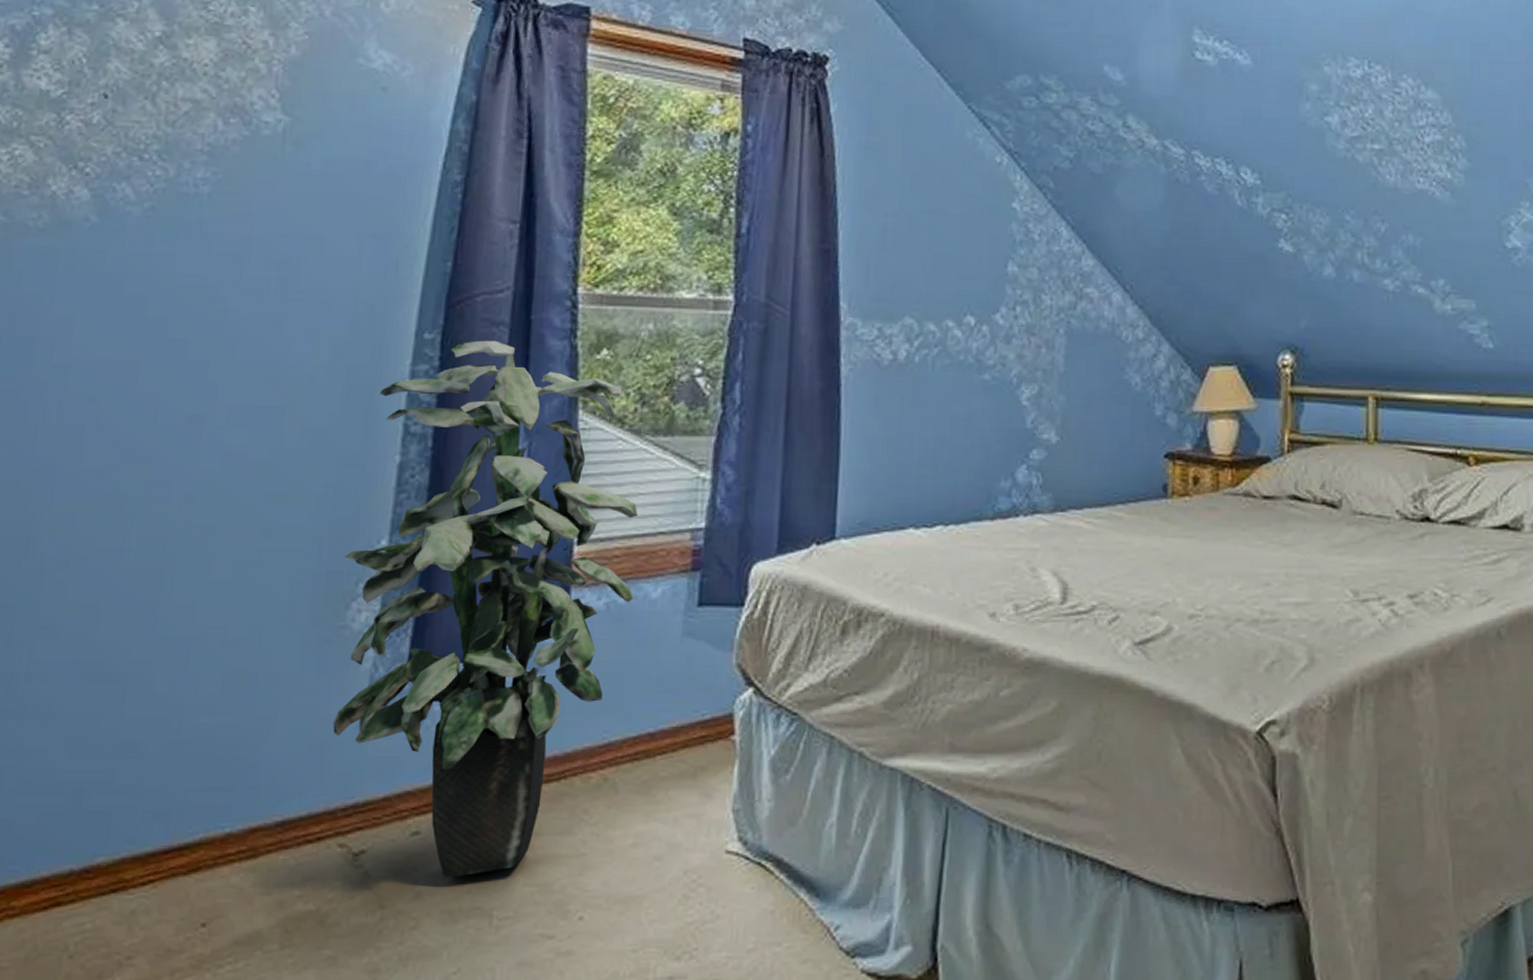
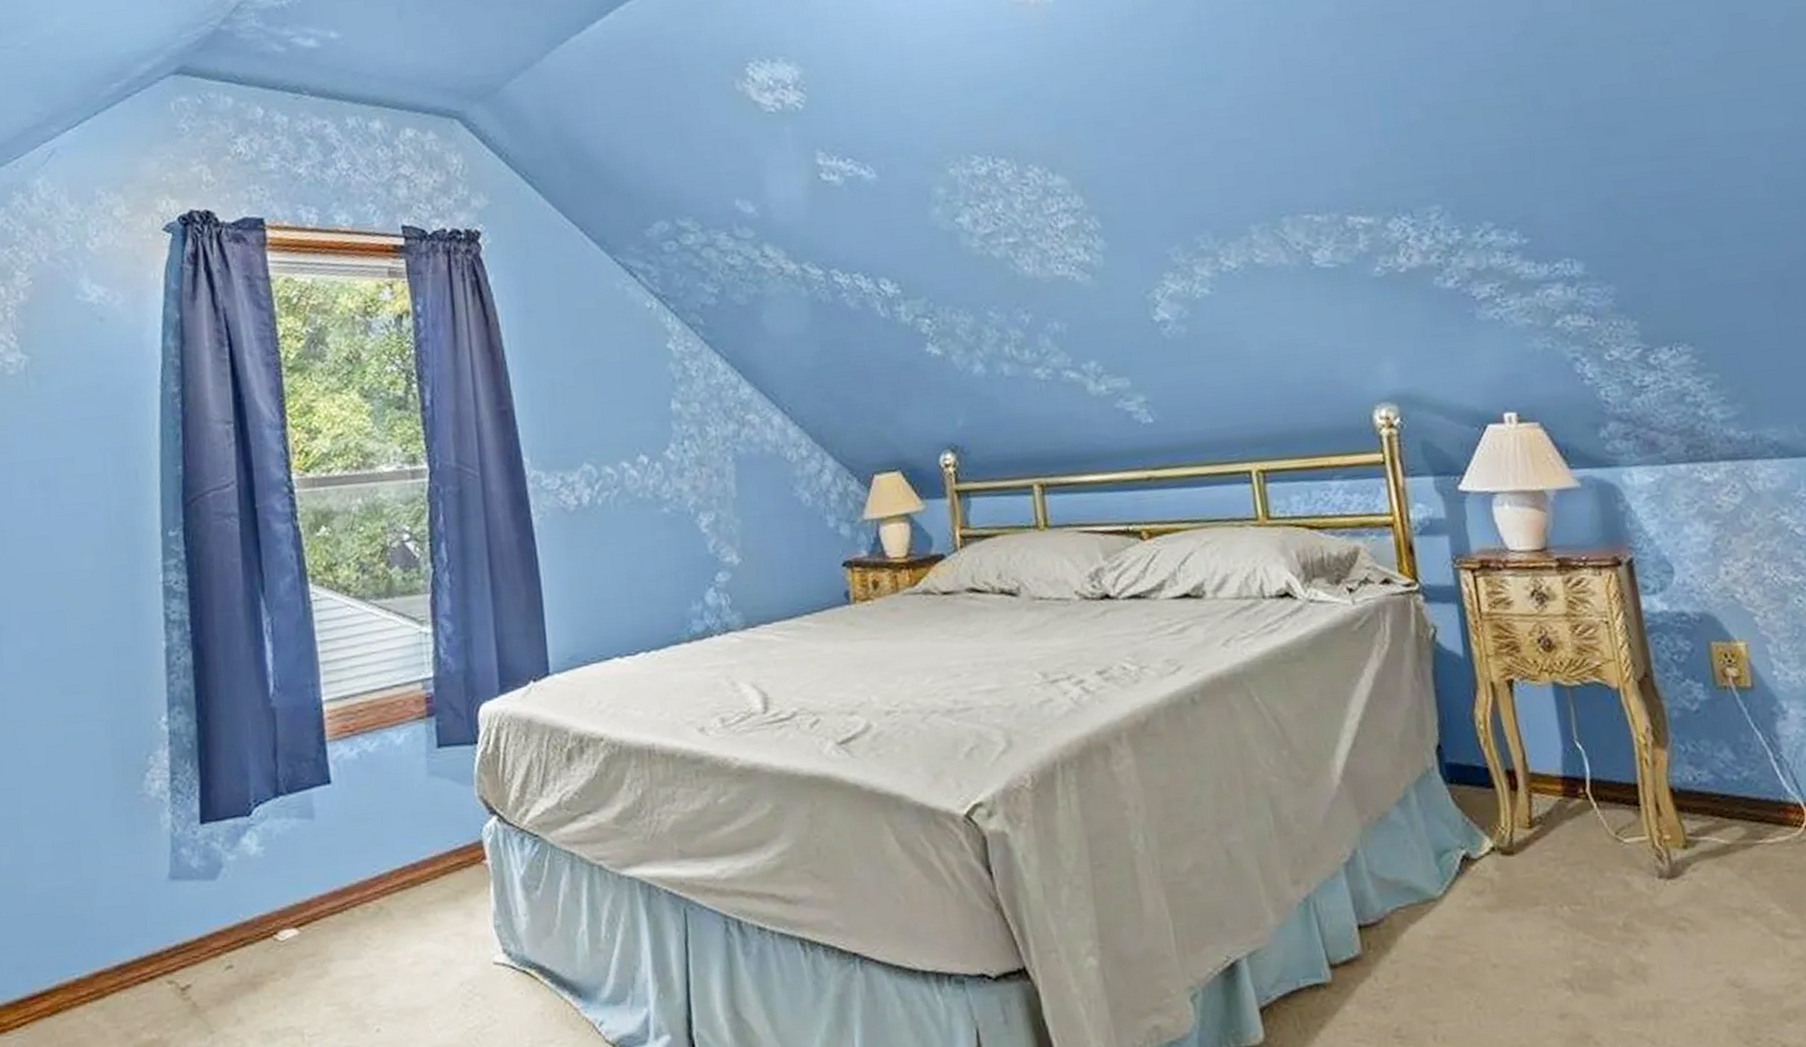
indoor plant: present [333,340,638,878] -> none [133,530,381,1004]

